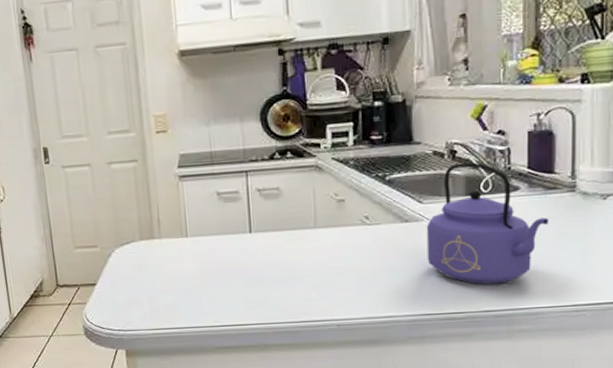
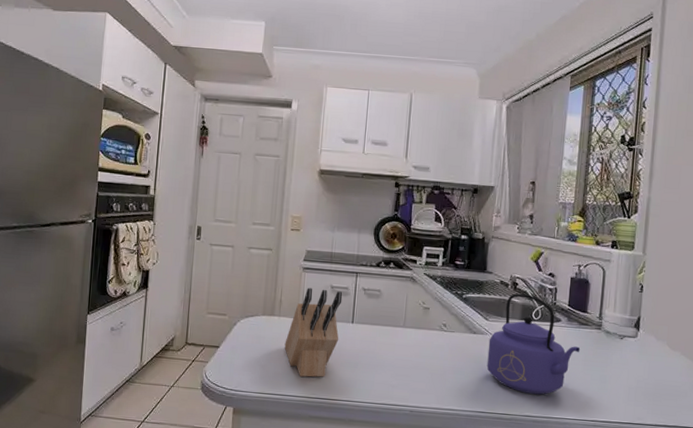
knife block: none [172,197,237,304] -> present [284,288,343,377]

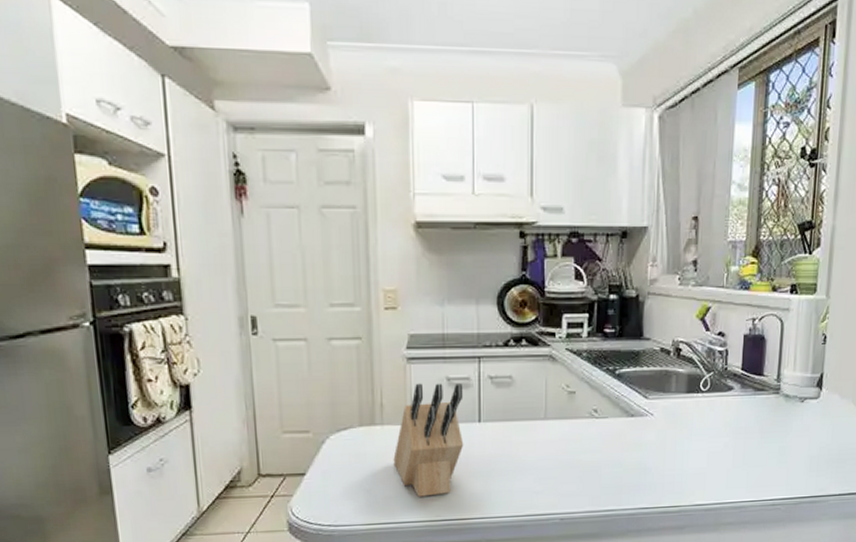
kettle: present [486,293,581,395] -> none [648,361,757,479]

